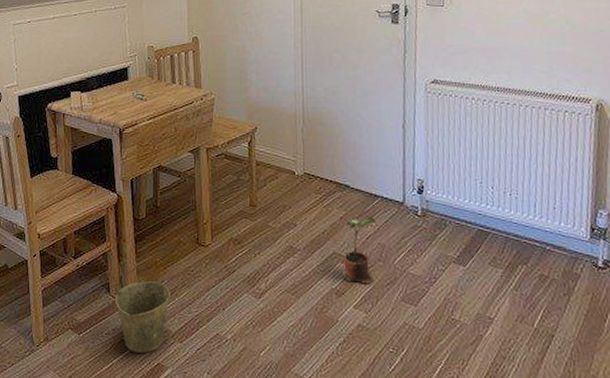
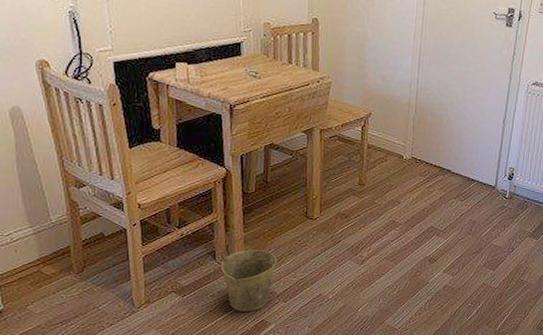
potted plant: present [341,217,376,284] -> none [436,198,470,253]

